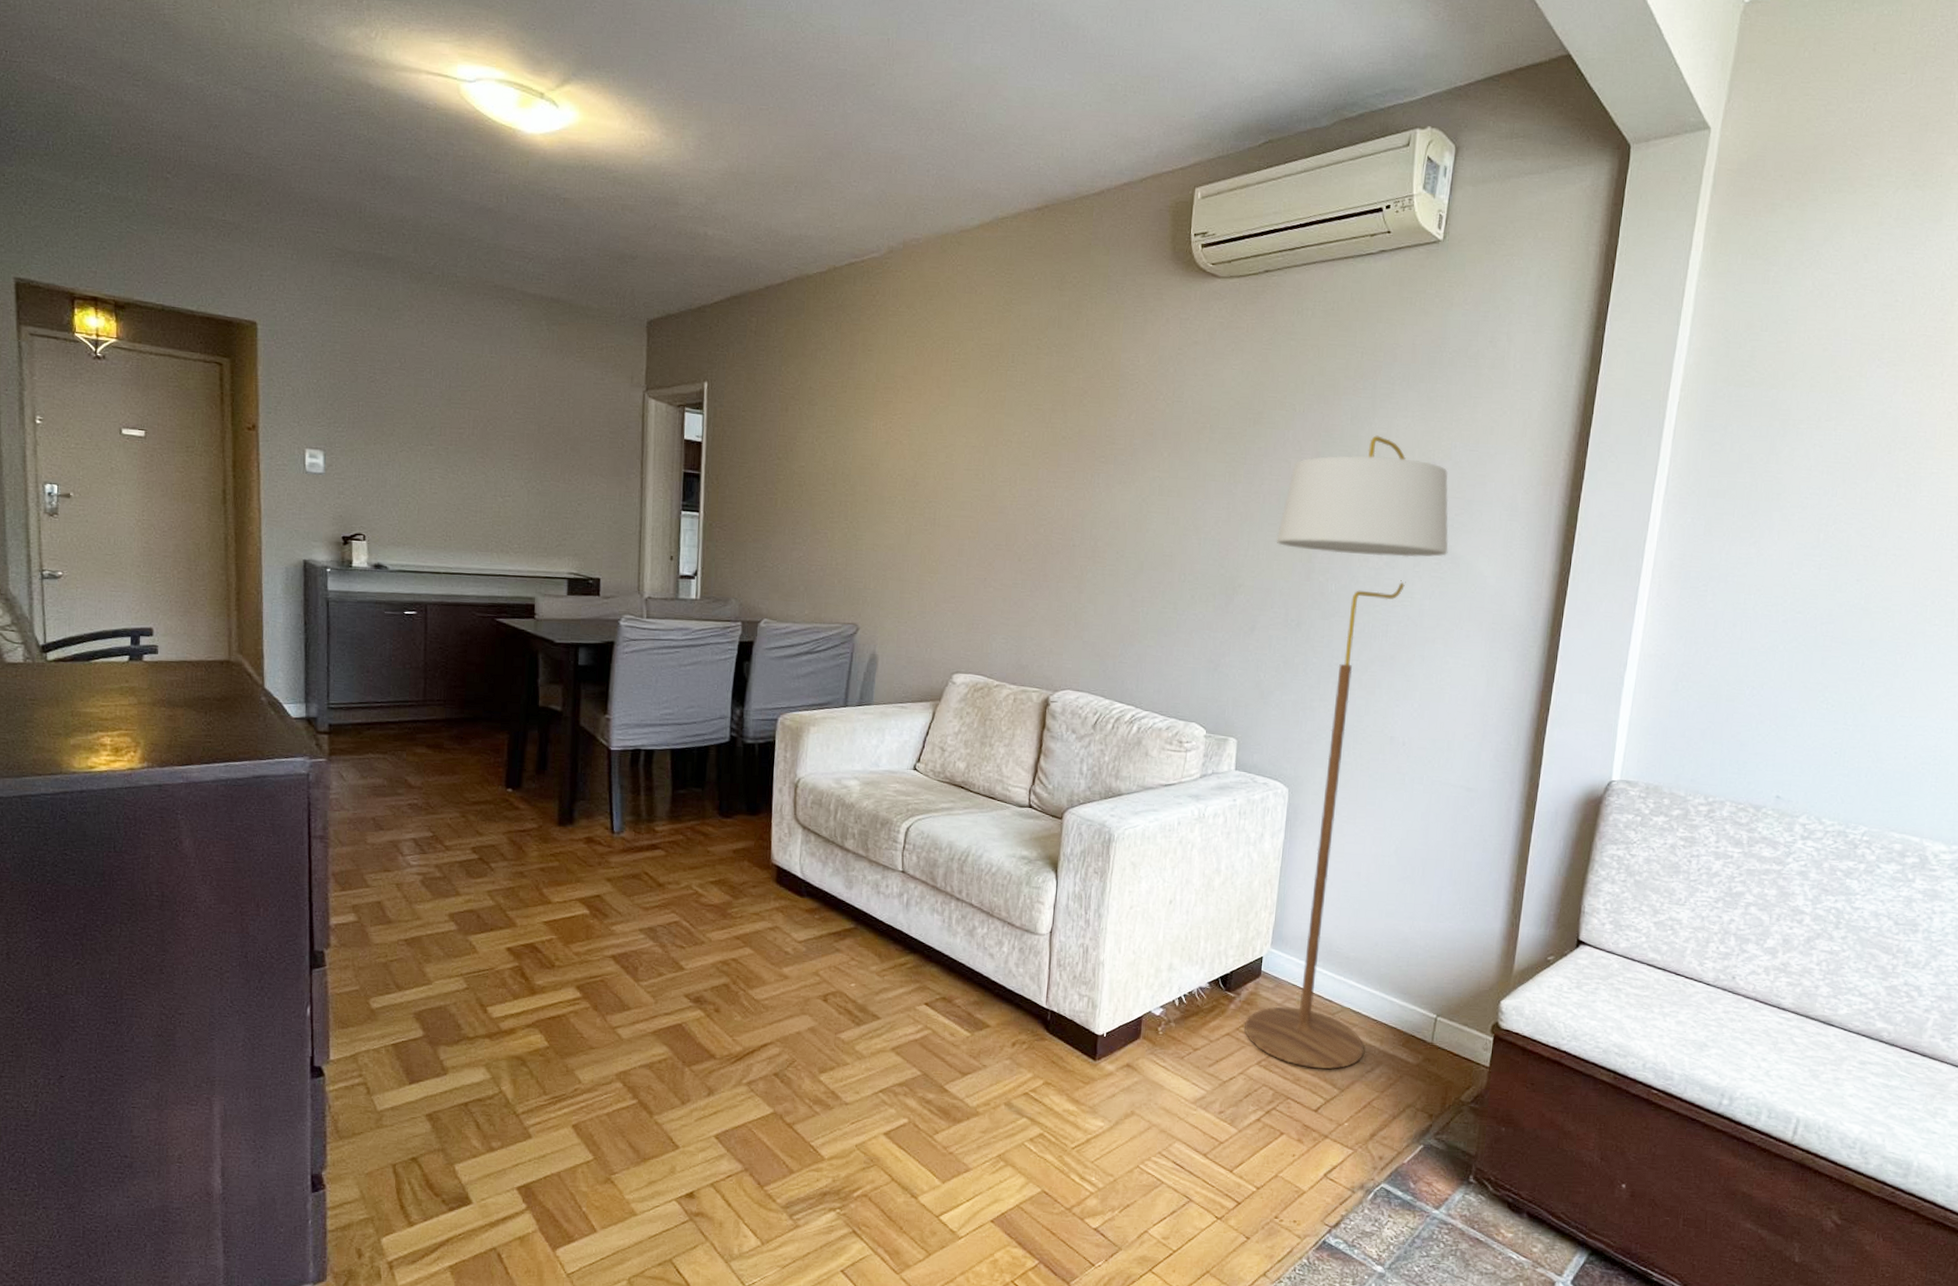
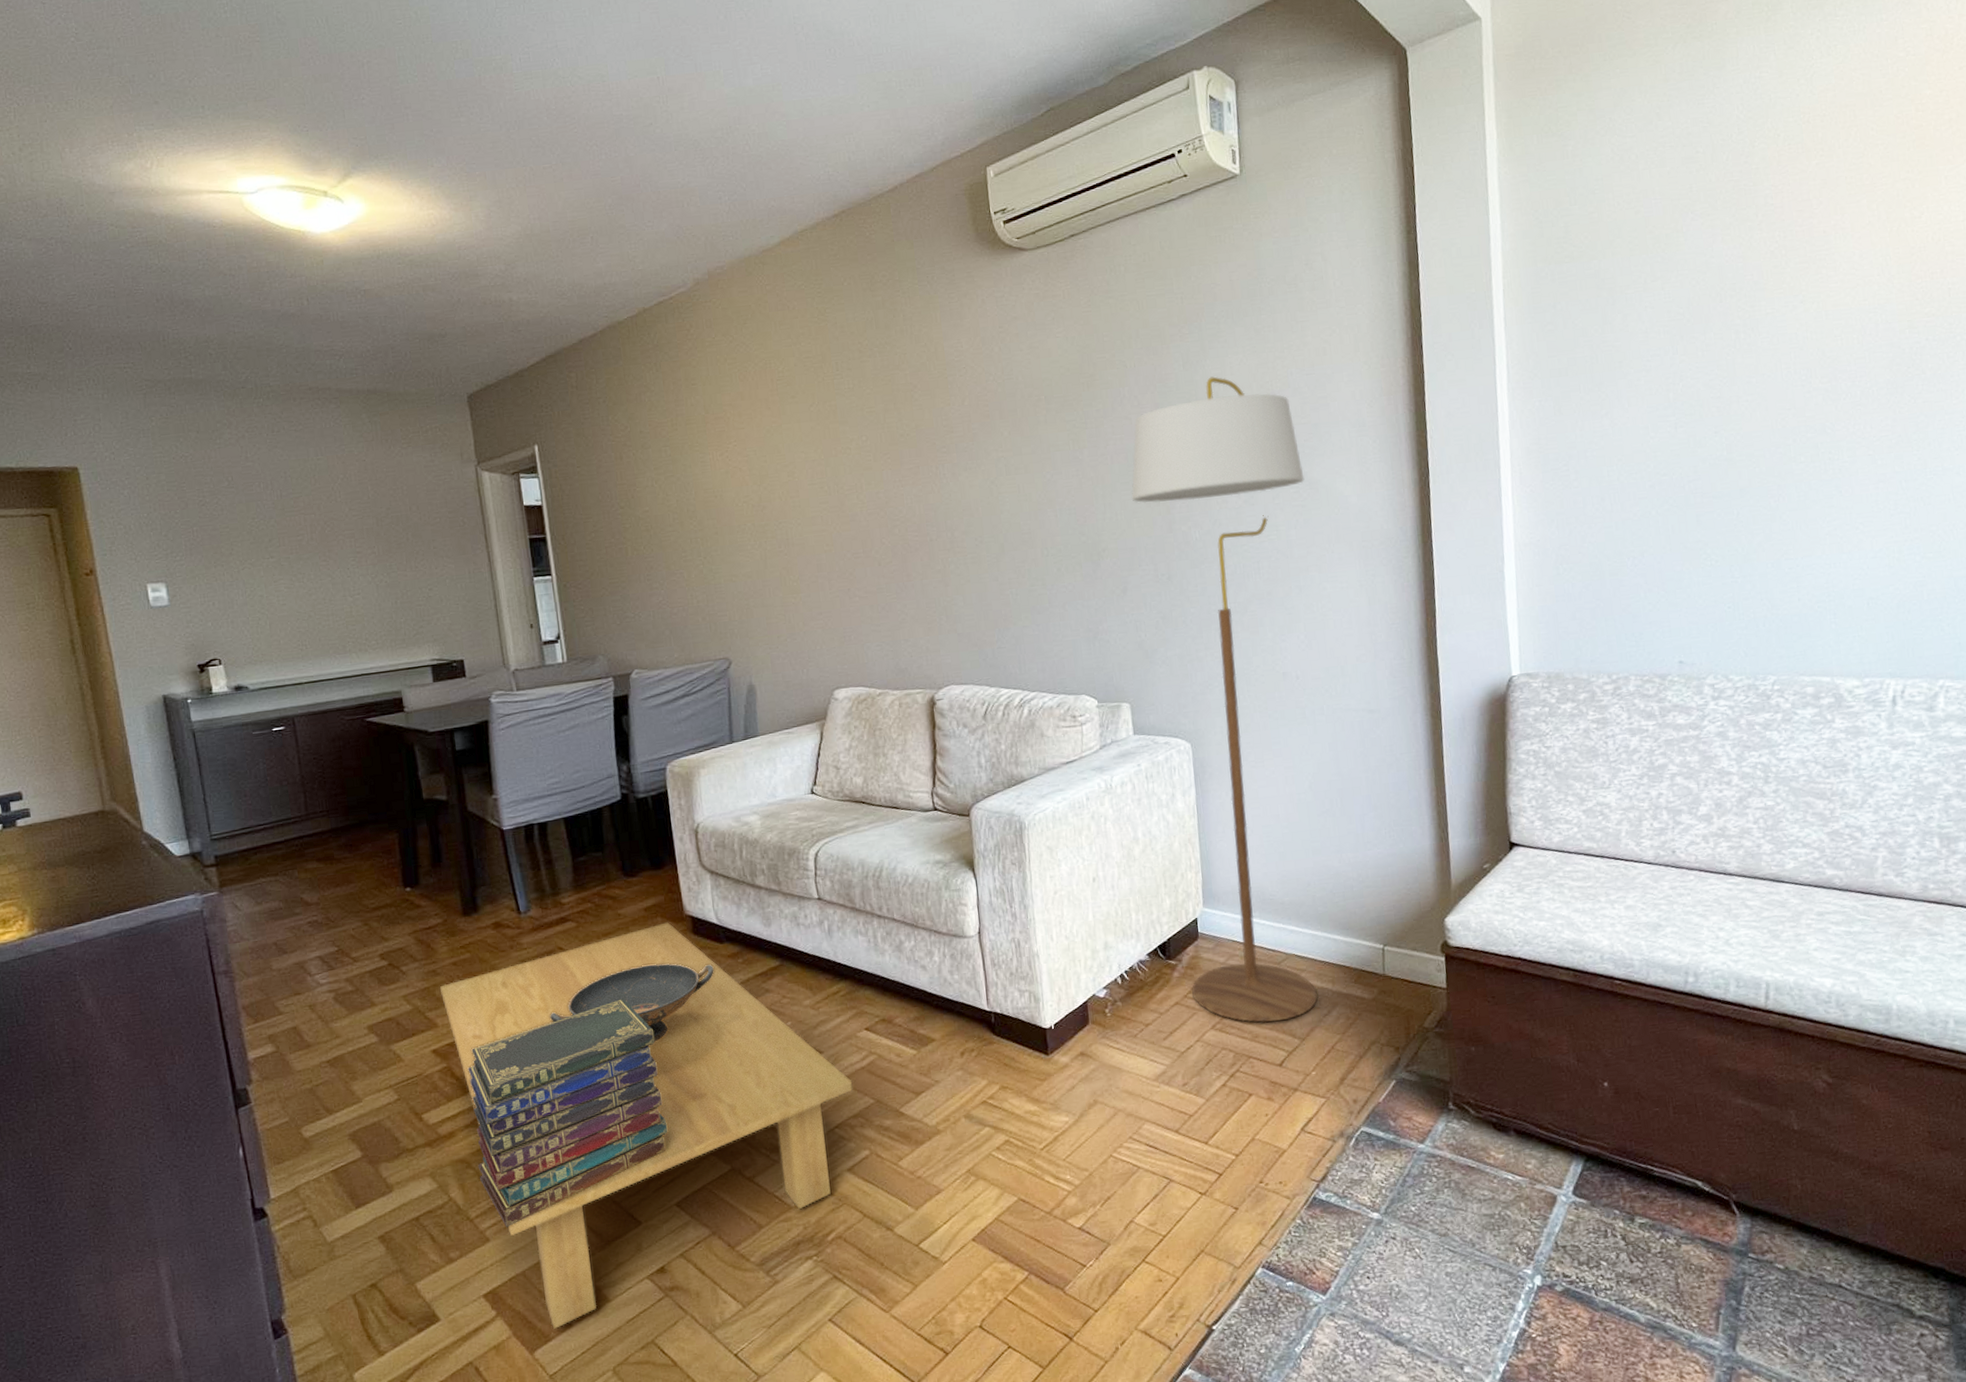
coffee table: none [524,867,904,1232] -> present [440,922,853,1329]
book stack: none [532,932,722,1129] -> present [467,998,668,1228]
decorative bowl: none [624,904,790,979] -> present [549,963,714,1042]

